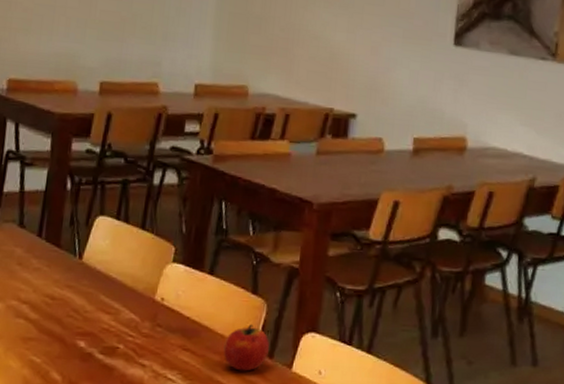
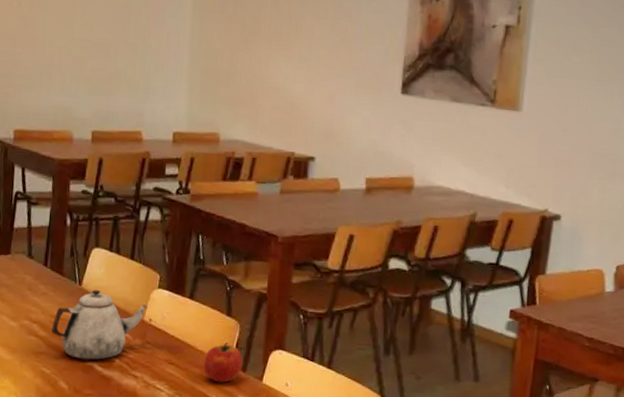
teapot: none [43,264,160,347] -> present [51,290,148,361]

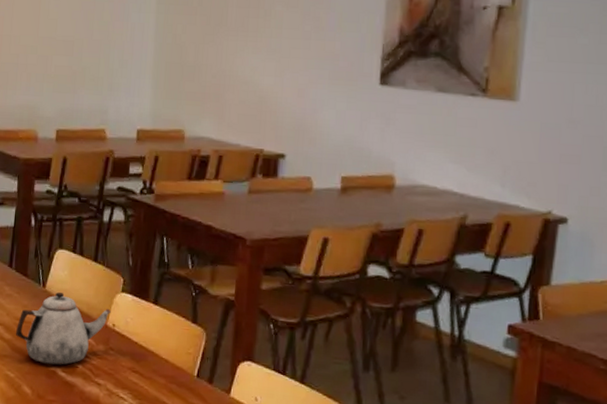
fruit: present [203,342,243,383] -> none [167,351,210,394]

